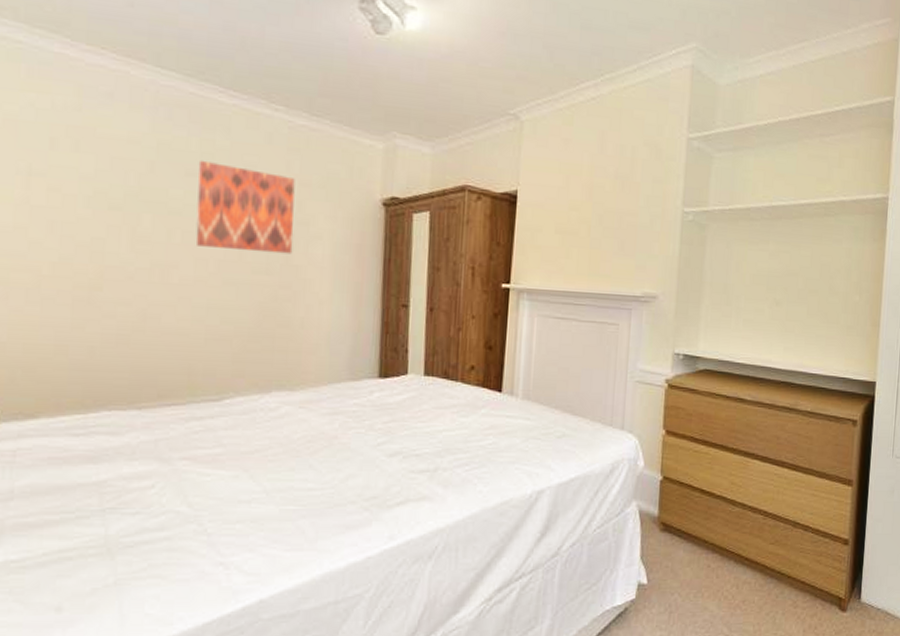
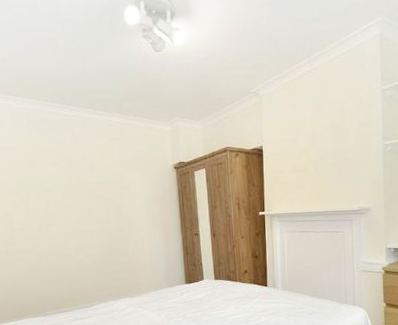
wall art: present [195,160,295,254] -> none [58,154,122,210]

